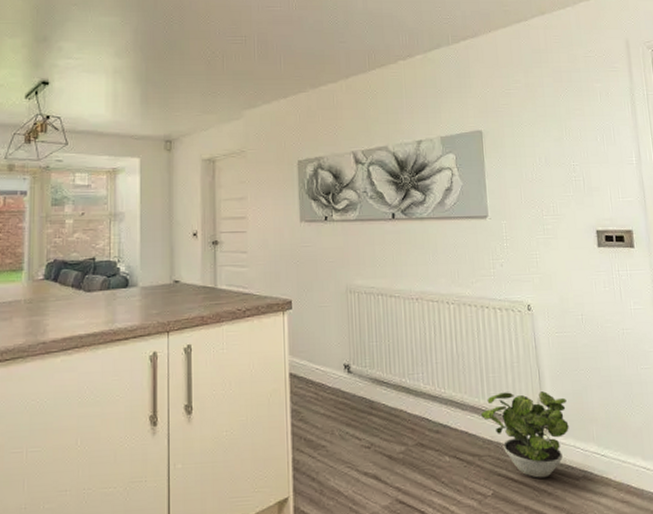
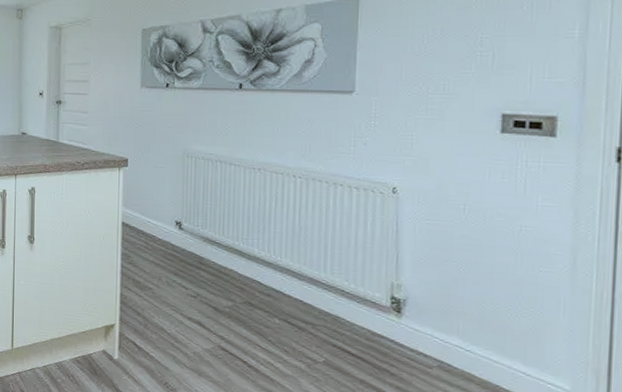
potted plant: present [480,391,569,478] -> none [319,270,429,359]

